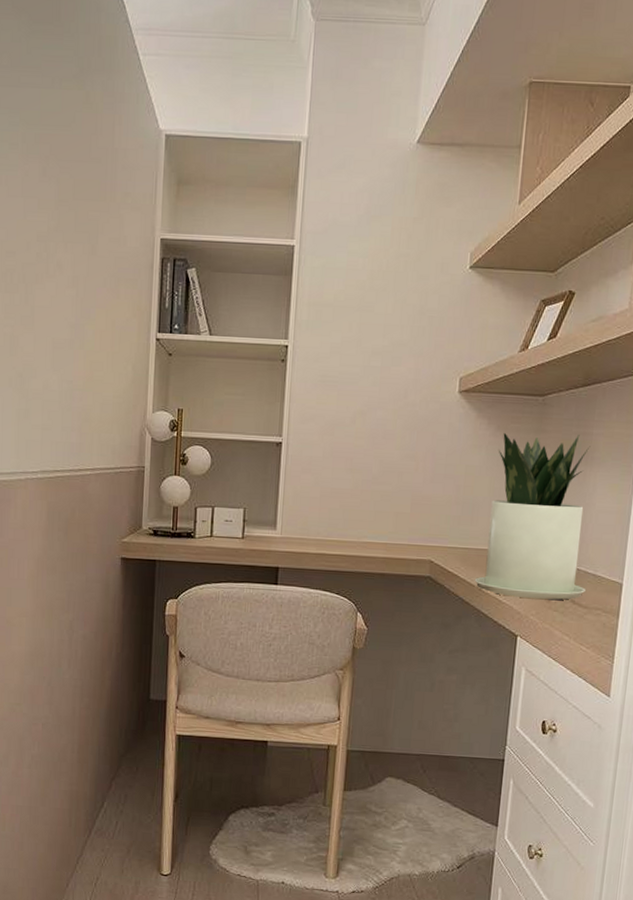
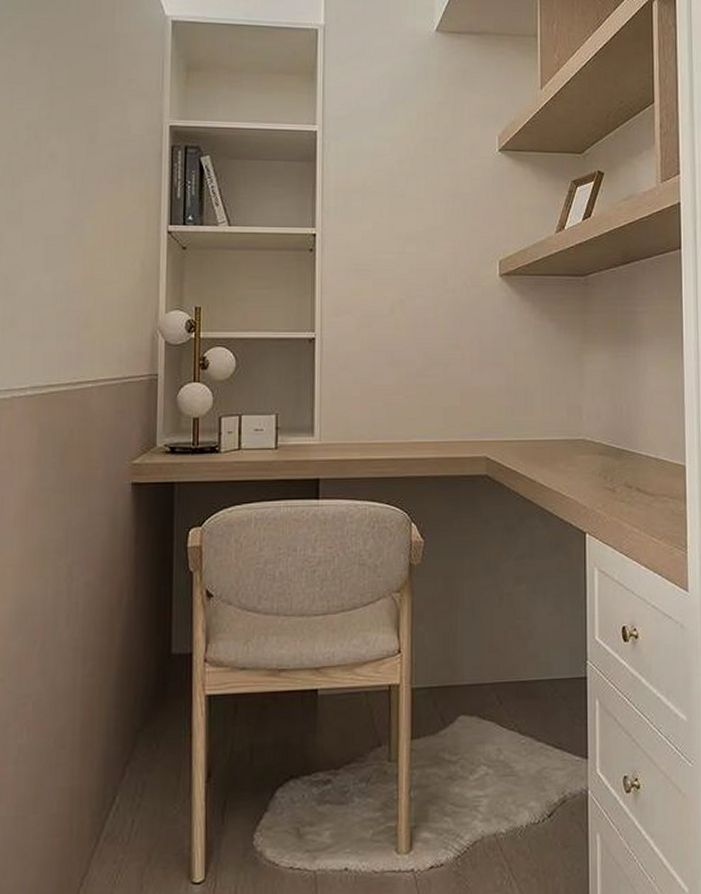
planter: present [474,433,591,600] -> none [534,313,649,491]

